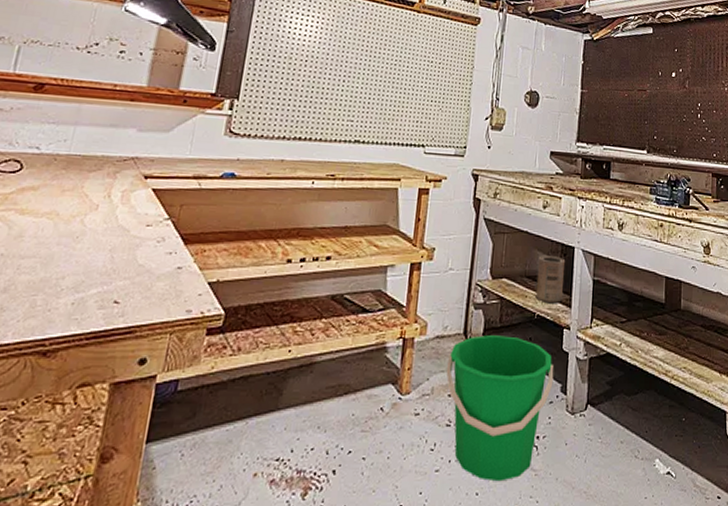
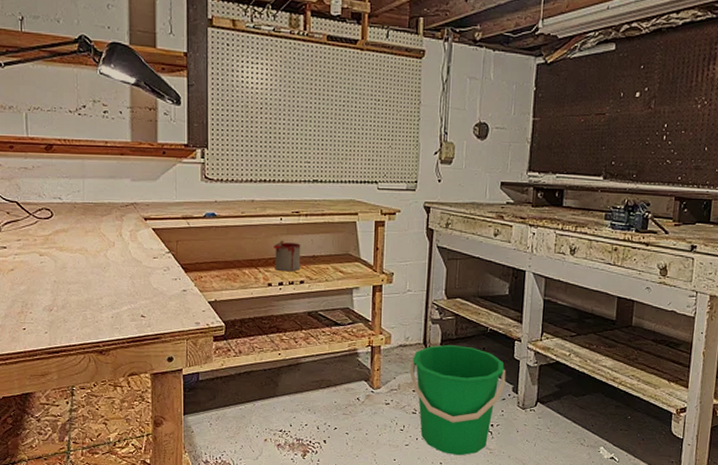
paint can: none [298,207,333,246] -> present [274,240,301,272]
paint can: present [535,255,566,304] -> none [488,278,517,320]

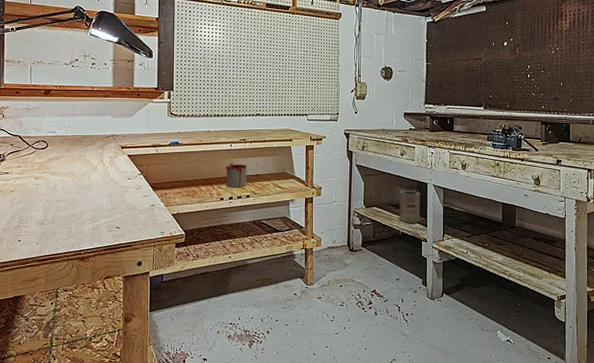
bucket: present [409,345,506,456] -> none [337,246,416,342]
paint can: none [488,278,517,320] -> present [399,190,421,224]

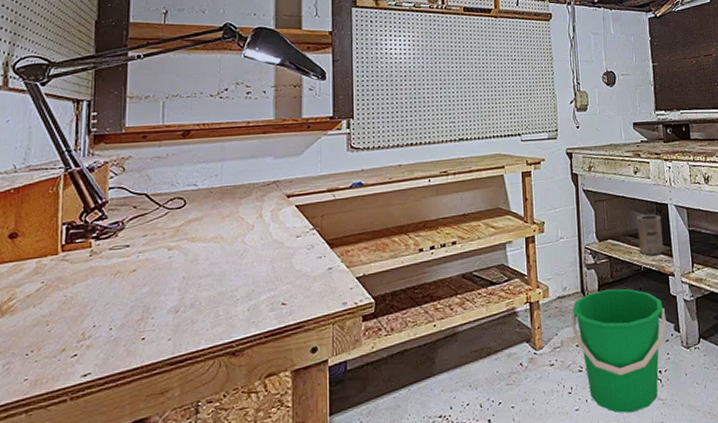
paint can: present [225,162,247,188] -> none [423,201,452,235]
bucket: none [337,246,416,342] -> present [571,288,667,413]

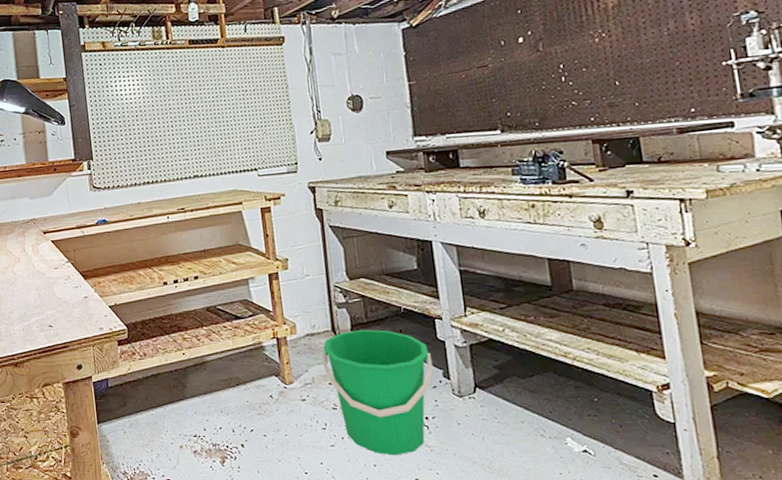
paint can: present [636,214,663,257] -> none [393,252,428,298]

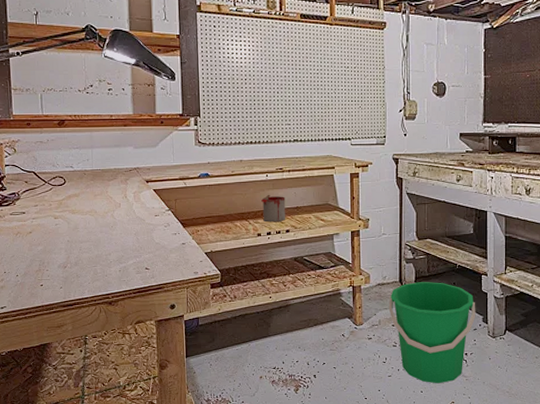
paint can: none [164,237,193,269] -> present [261,194,286,223]

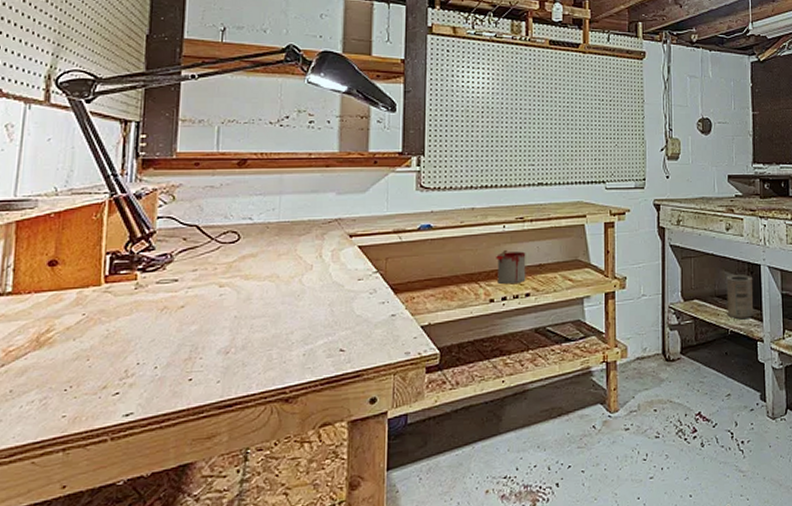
bucket: present [388,282,476,384] -> none [649,352,752,484]
paint can: none [456,219,480,257] -> present [726,274,754,320]

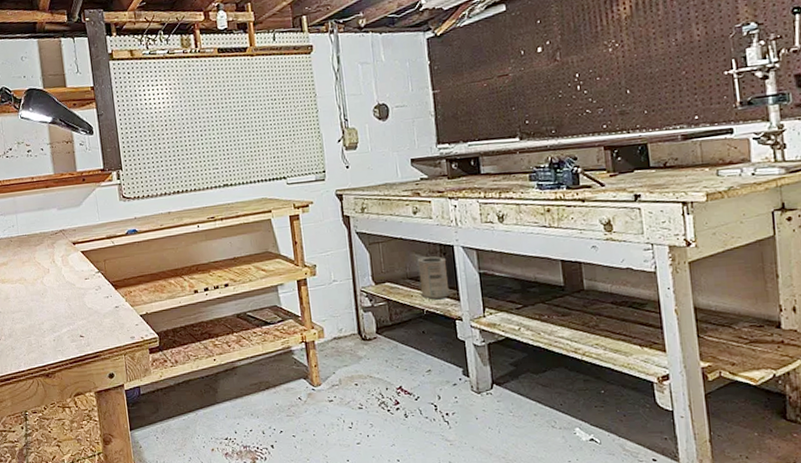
paint can: present [496,249,526,285] -> none [195,246,224,278]

